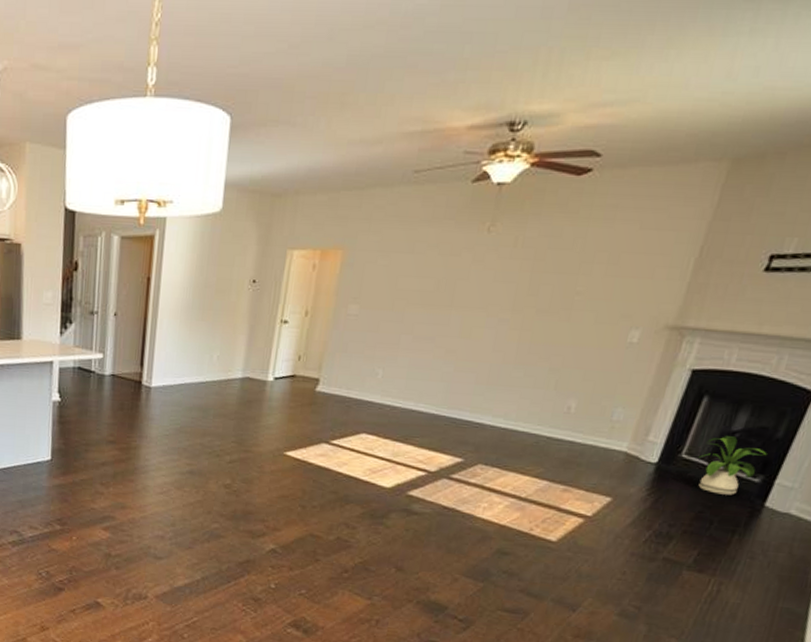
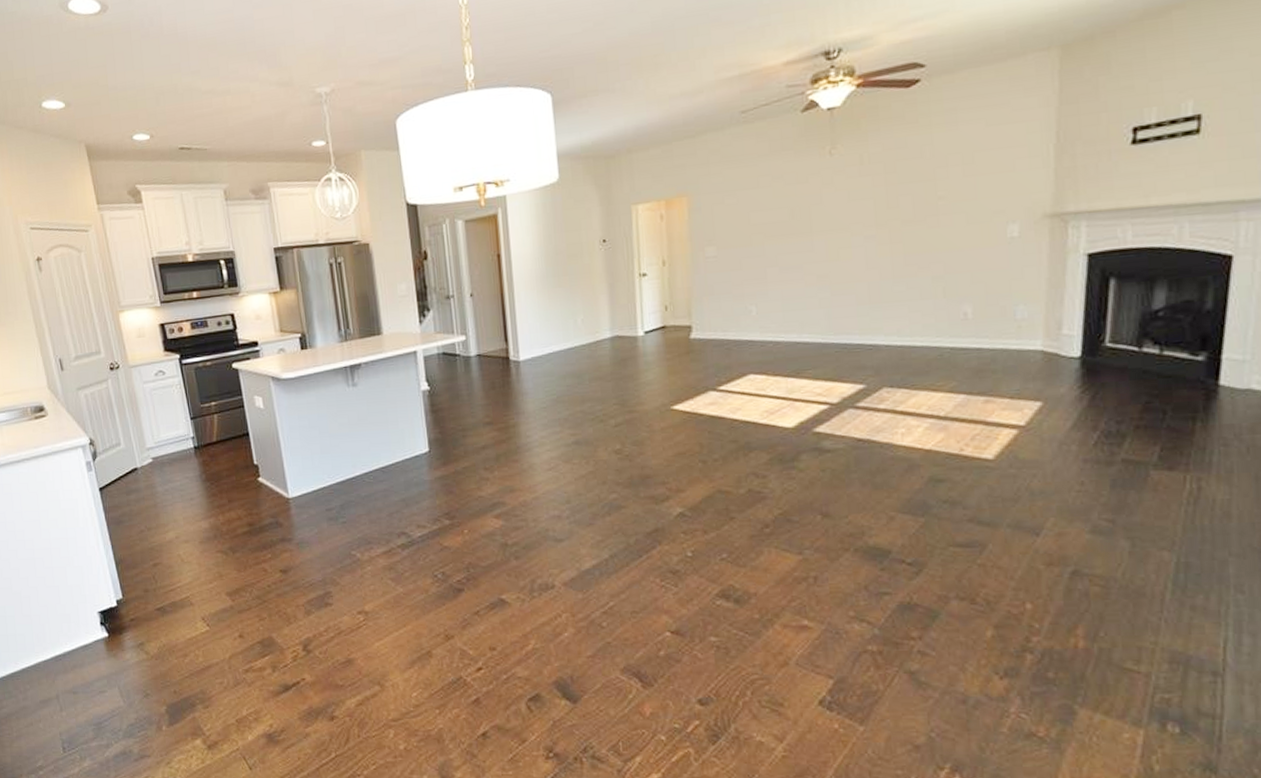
house plant: present [698,436,767,495] -> none [1126,315,1202,380]

